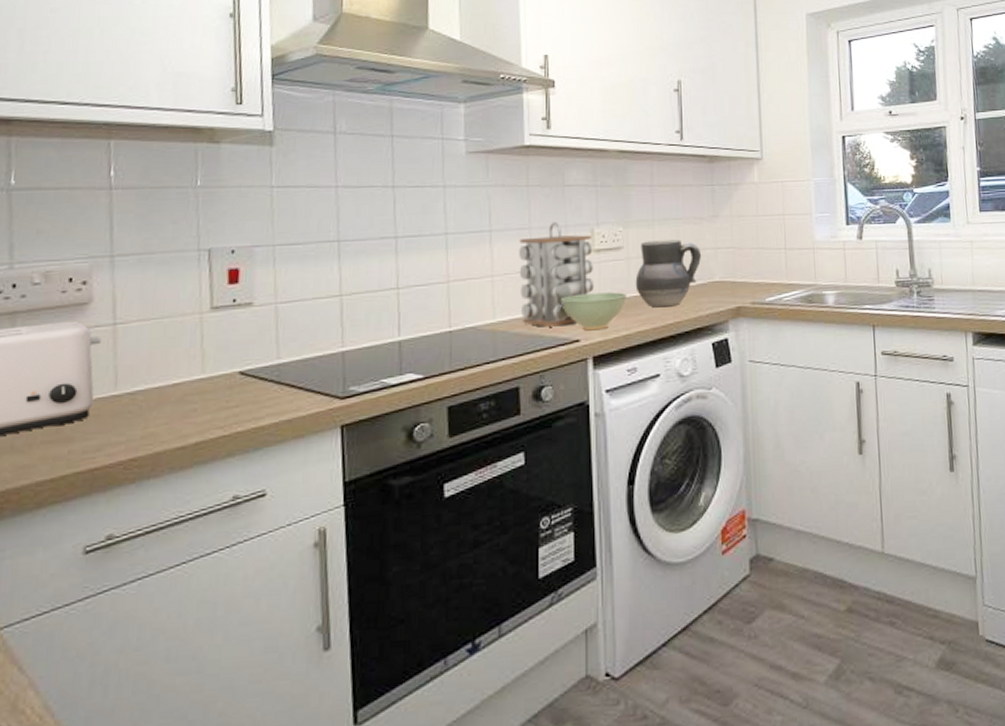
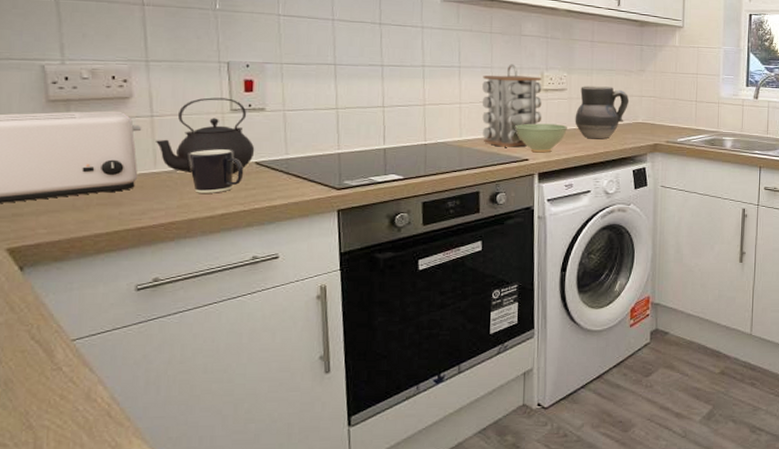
kettle: none [118,293,239,394] -> present [156,97,255,174]
mug: none [156,358,224,418] -> present [188,149,243,193]

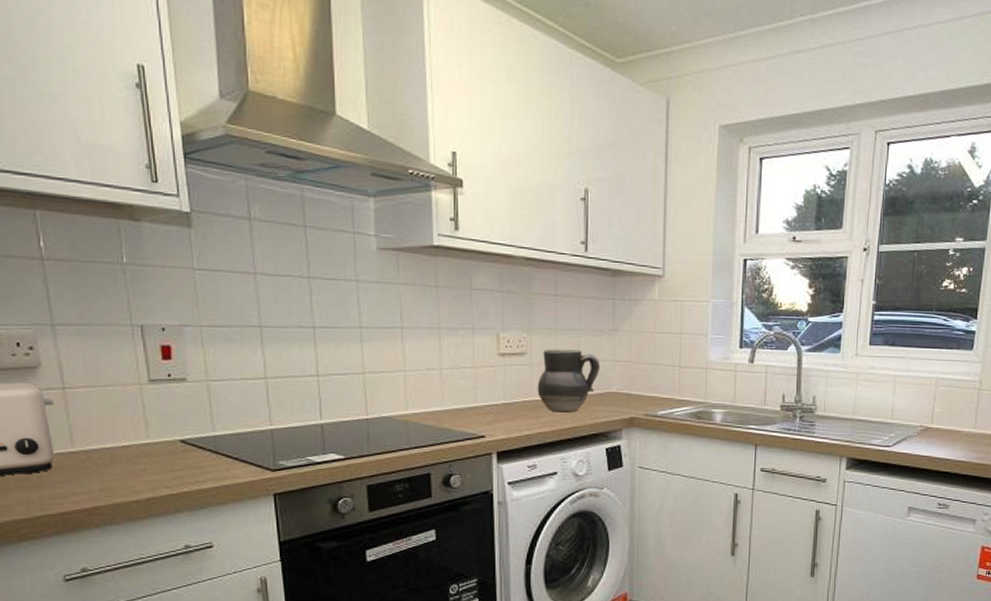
kettle: present [156,97,255,174] -> none [70,366,179,453]
mug: present [188,149,243,193] -> none [106,425,167,475]
spice rack: present [482,64,542,148] -> none [429,323,500,422]
bowl: present [515,123,567,153] -> none [469,394,529,429]

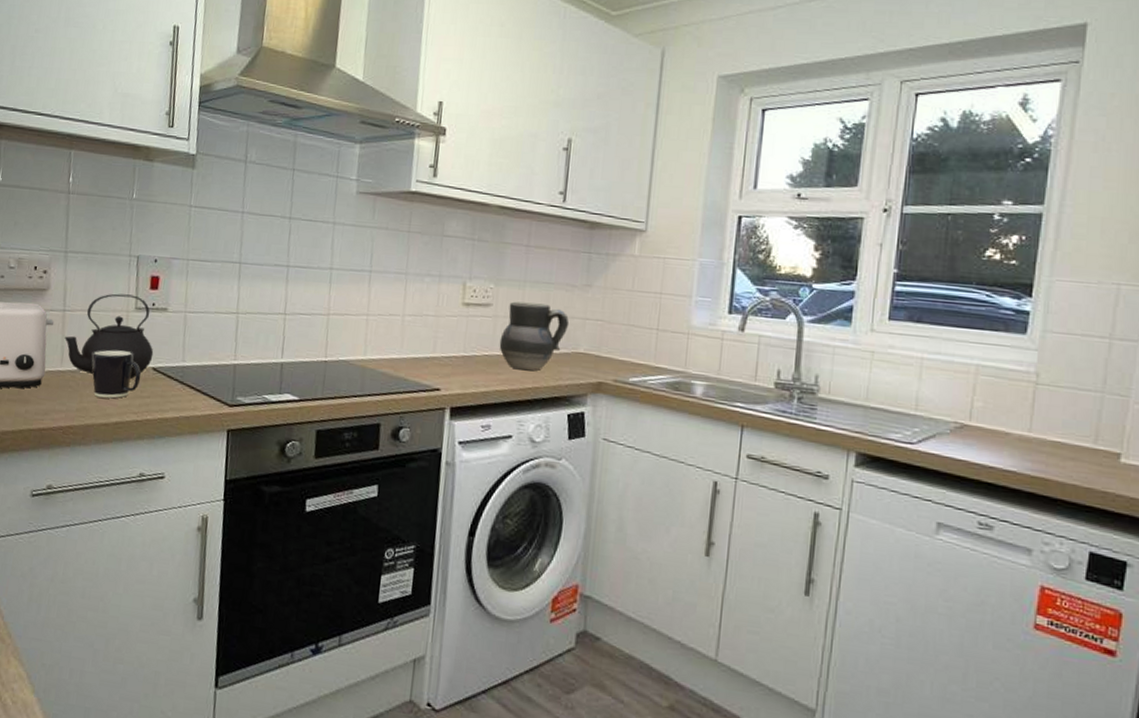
kettle: none [70,366,179,453] -> present [65,293,154,379]
mug: none [106,425,167,475] -> present [91,349,141,399]

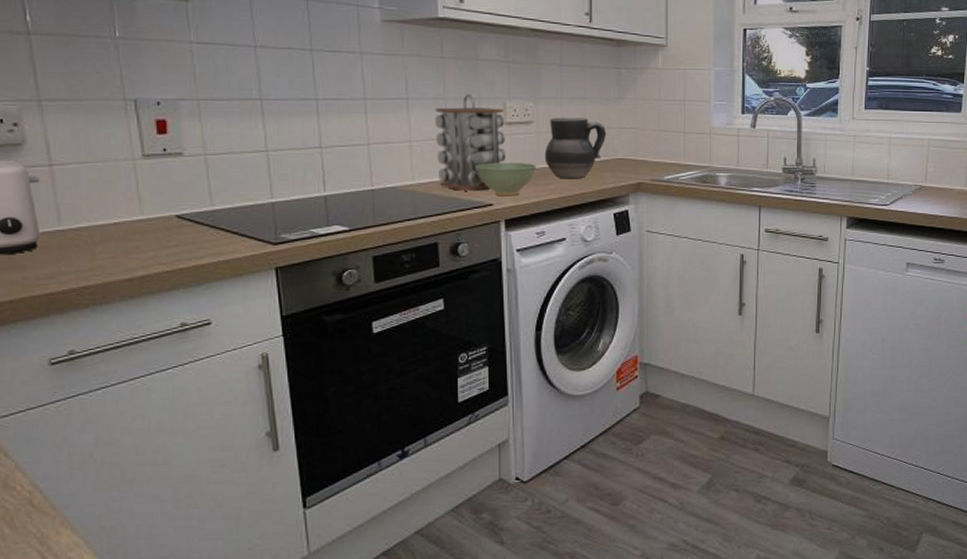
kettle: present [65,293,154,379] -> none [58,141,175,231]
mug: present [91,349,141,399] -> none [97,202,162,253]
spice rack: none [390,270,463,373] -> present [435,94,507,191]
bowl: none [427,344,490,383] -> present [476,162,536,196]

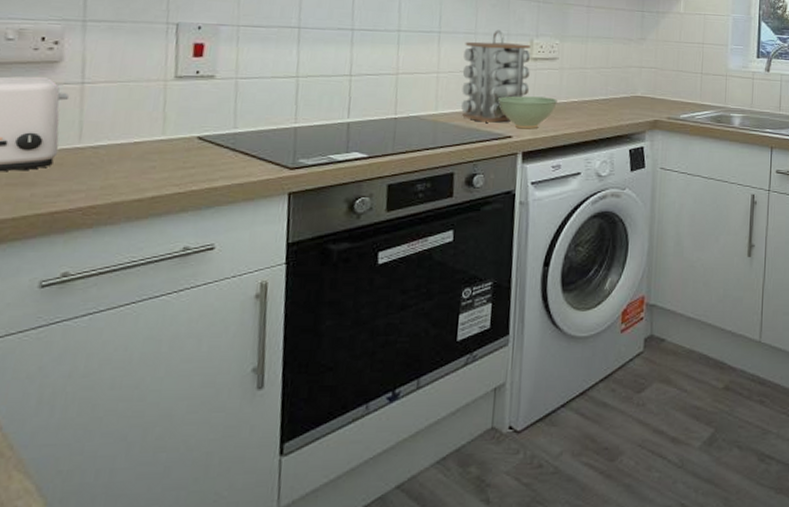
ceramic jug: present [544,117,607,179] -> none [566,55,628,115]

